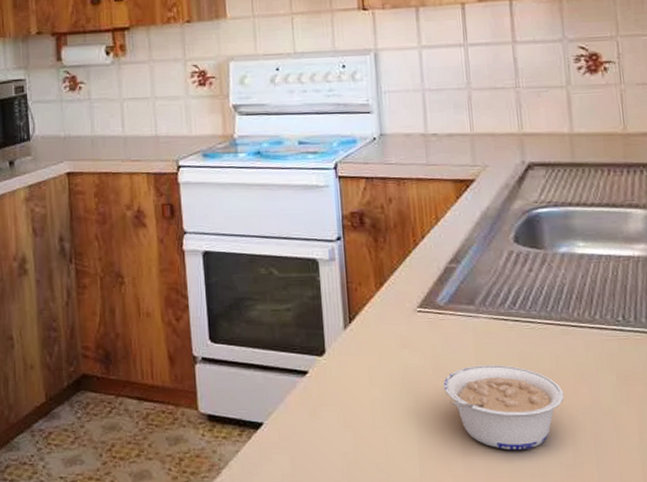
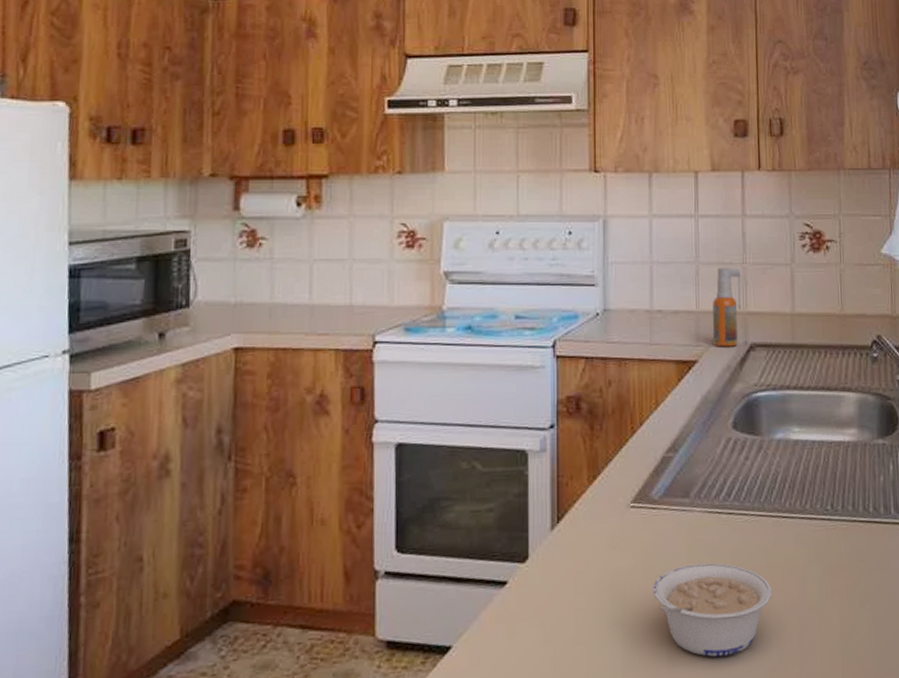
spray bottle: none [487,91,517,167] -> present [712,267,742,347]

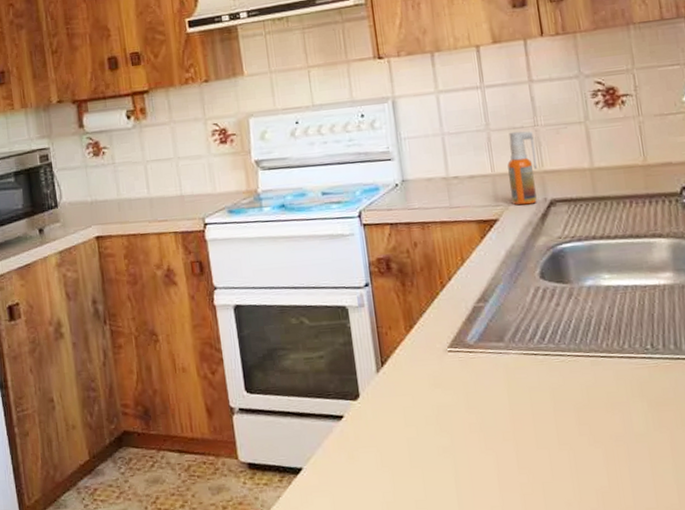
legume: present [653,562,772,657] -> none [477,398,597,480]

